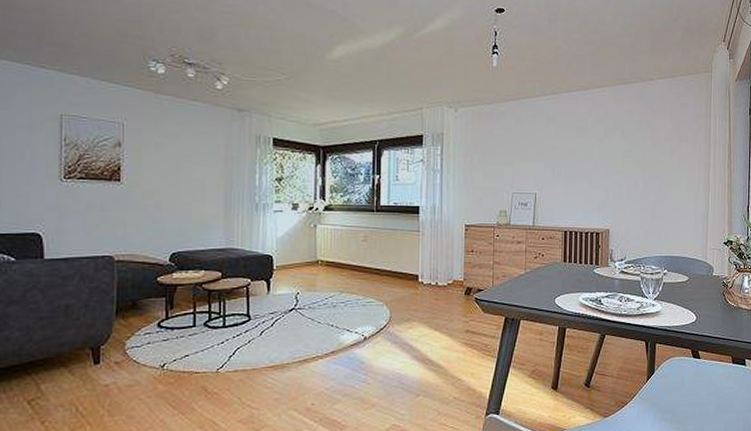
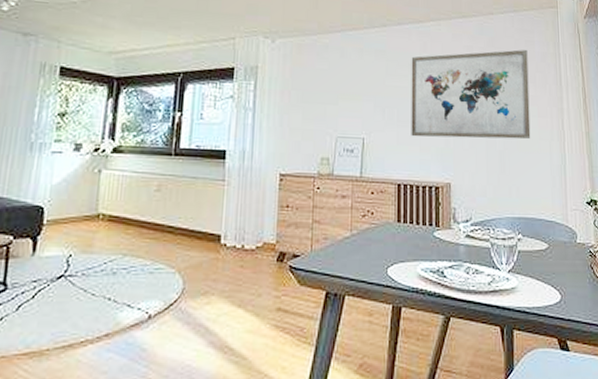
wall art: none [576,112,682,192] -> present [411,50,531,140]

